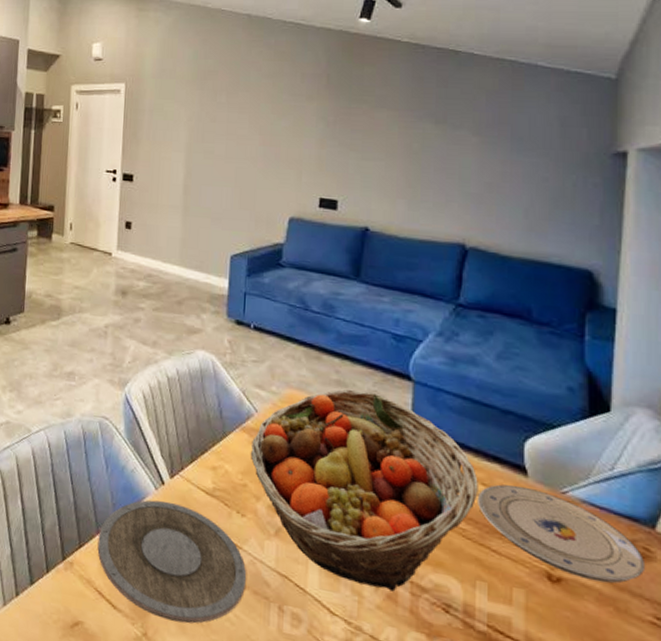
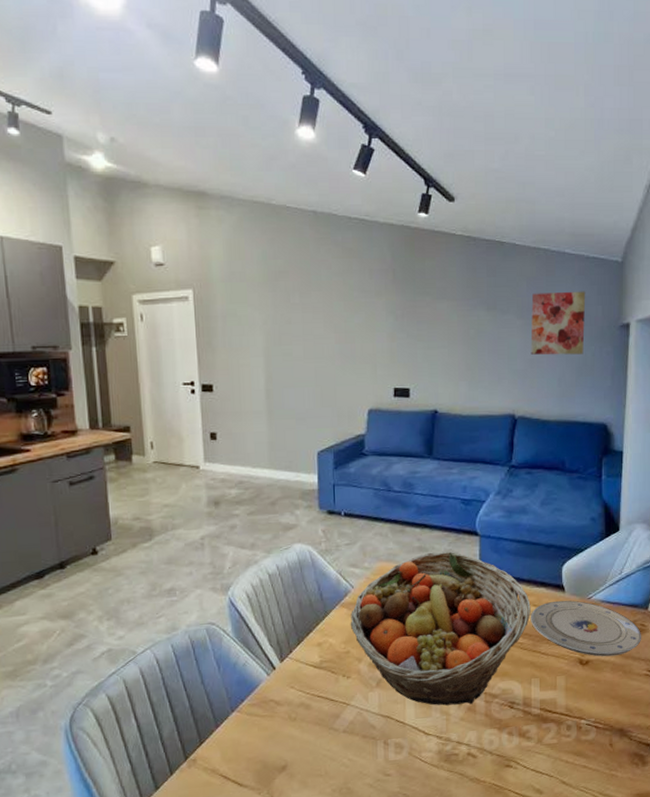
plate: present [97,499,247,624] -> none [217,682,356,781]
wall art: none [489,108,565,183] -> present [530,291,586,355]

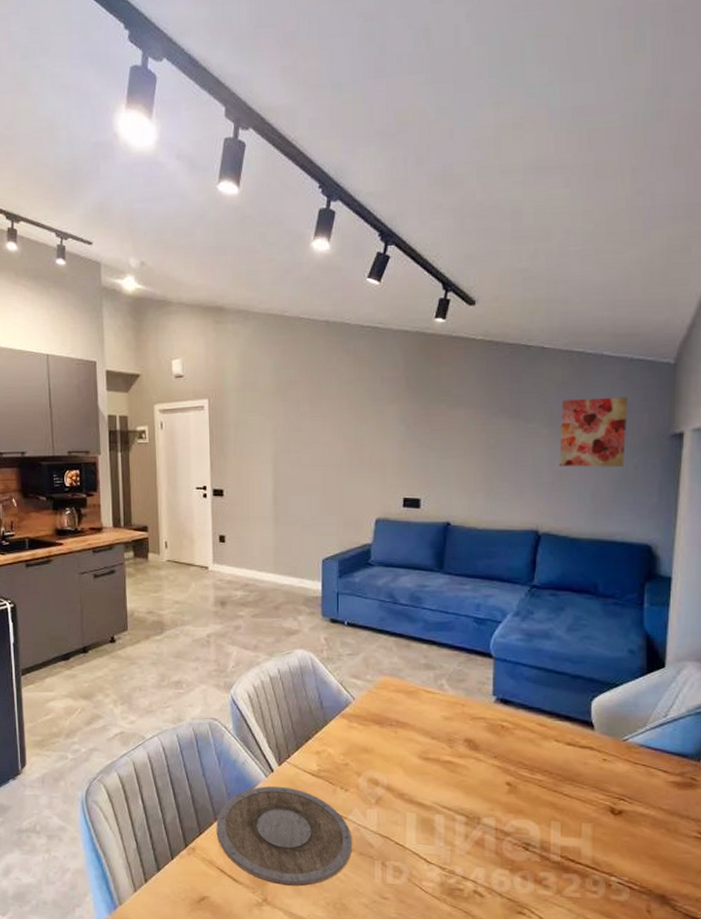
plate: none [217,682,356,781] -> present [216,786,353,887]
fruit basket: present [350,551,531,706] -> none [350,671,552,839]
plate: present [531,600,642,657] -> none [552,738,692,810]

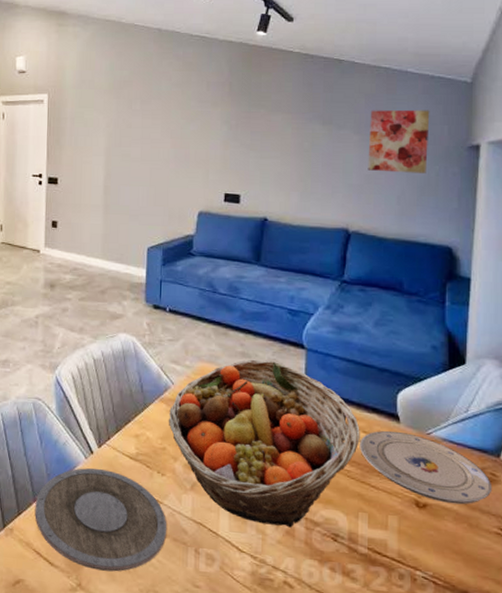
fruit basket: none [350,671,552,839] -> present [168,359,360,528]
plate: none [552,738,692,810] -> present [360,430,493,505]

